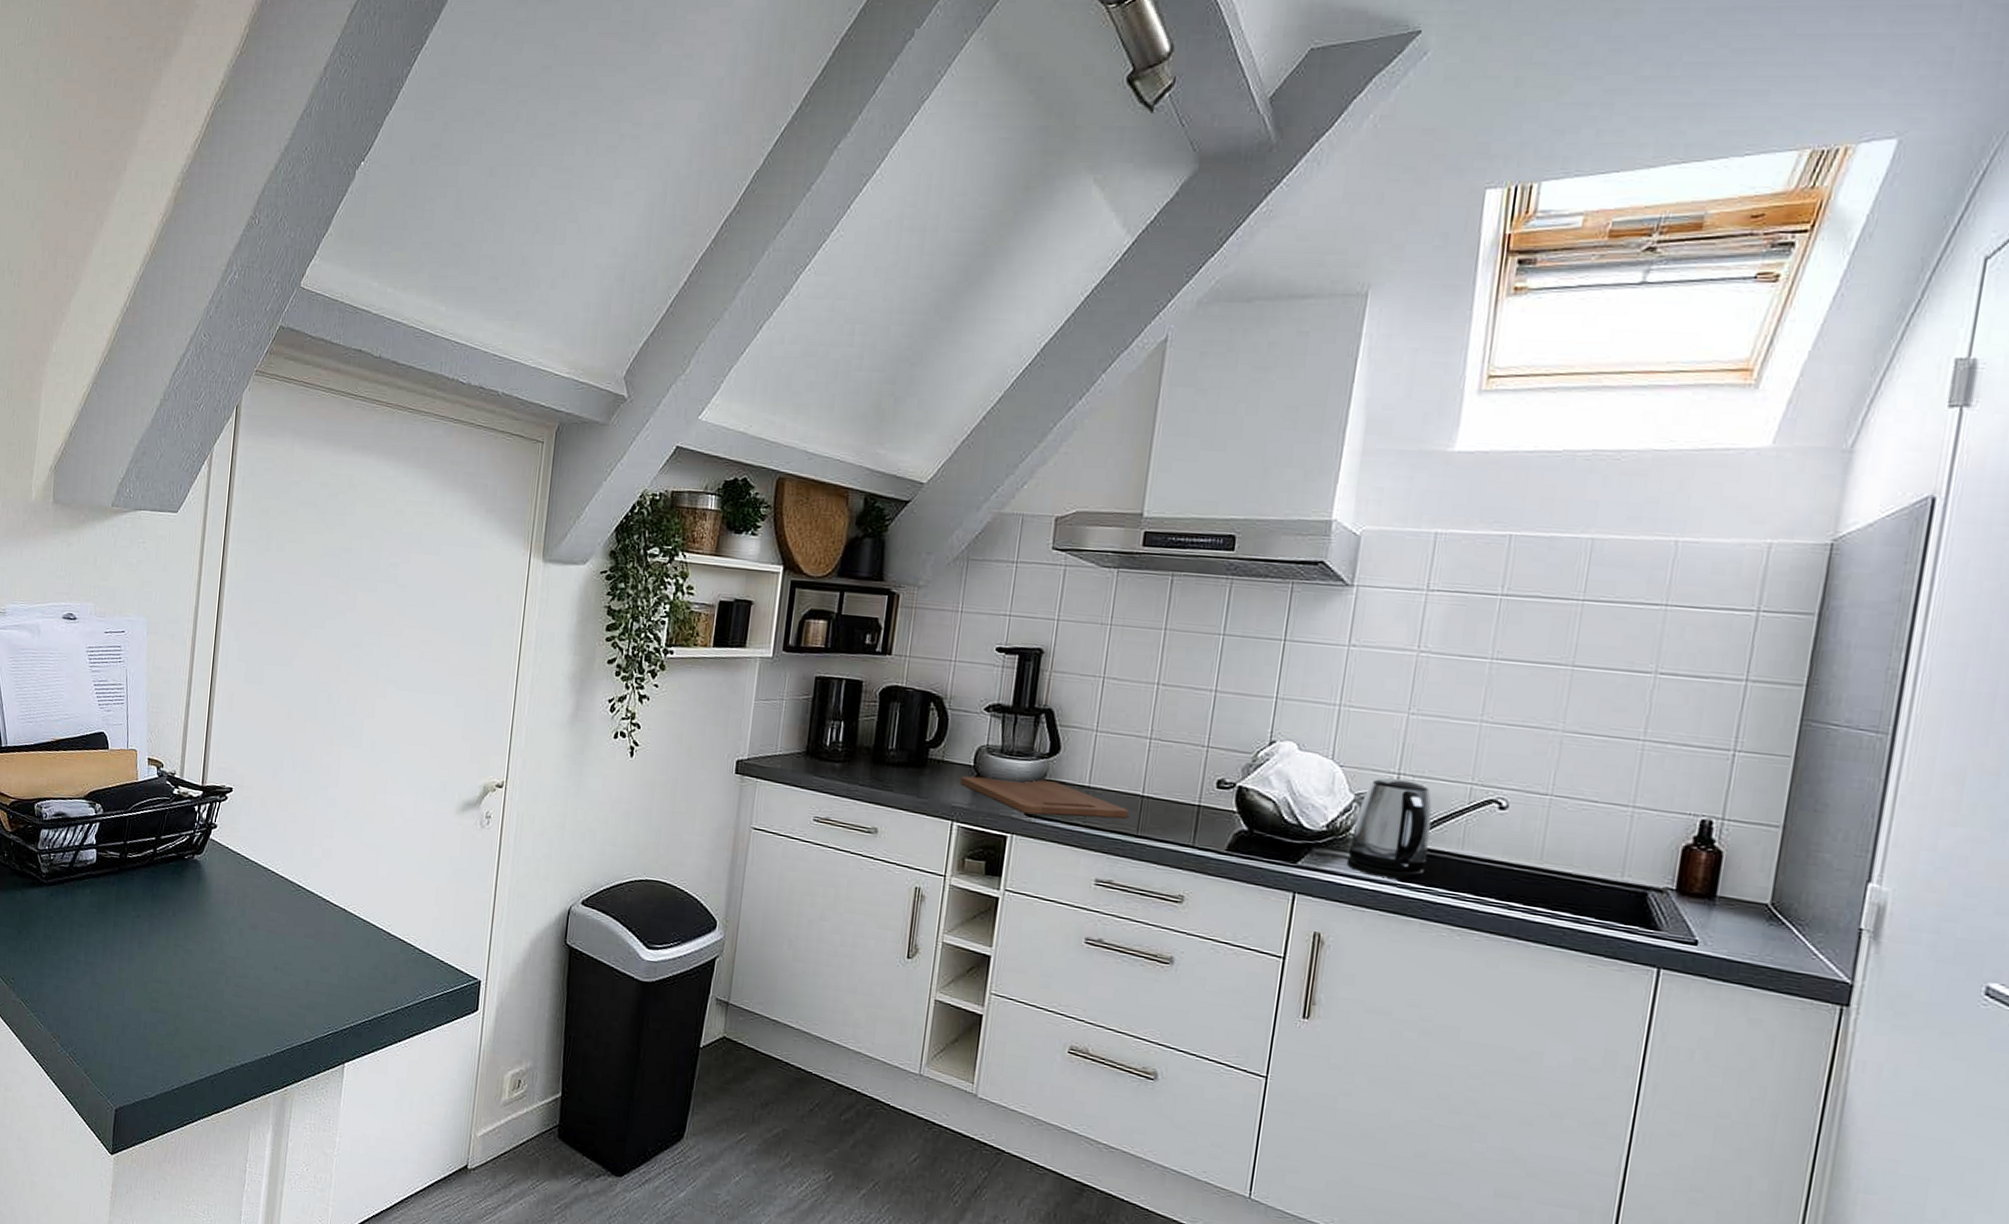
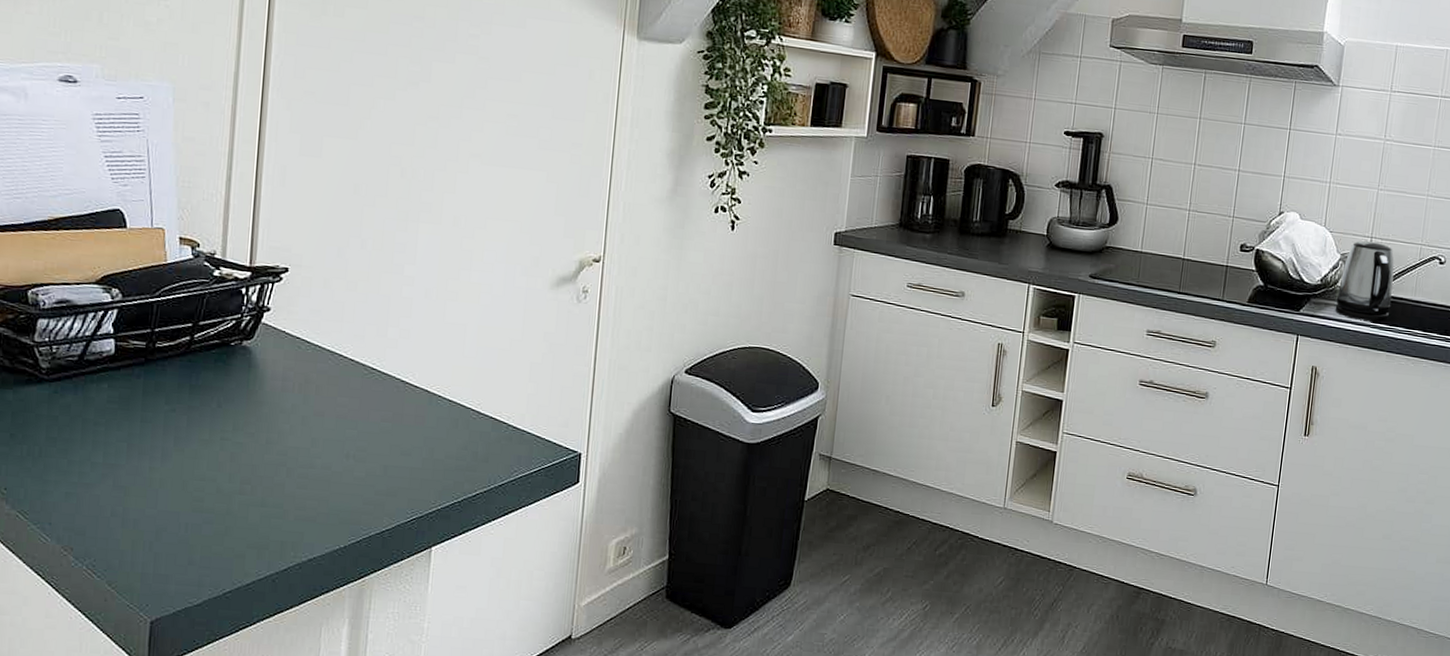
cutting board: present [960,775,1129,819] -> none [1036,244,1173,279]

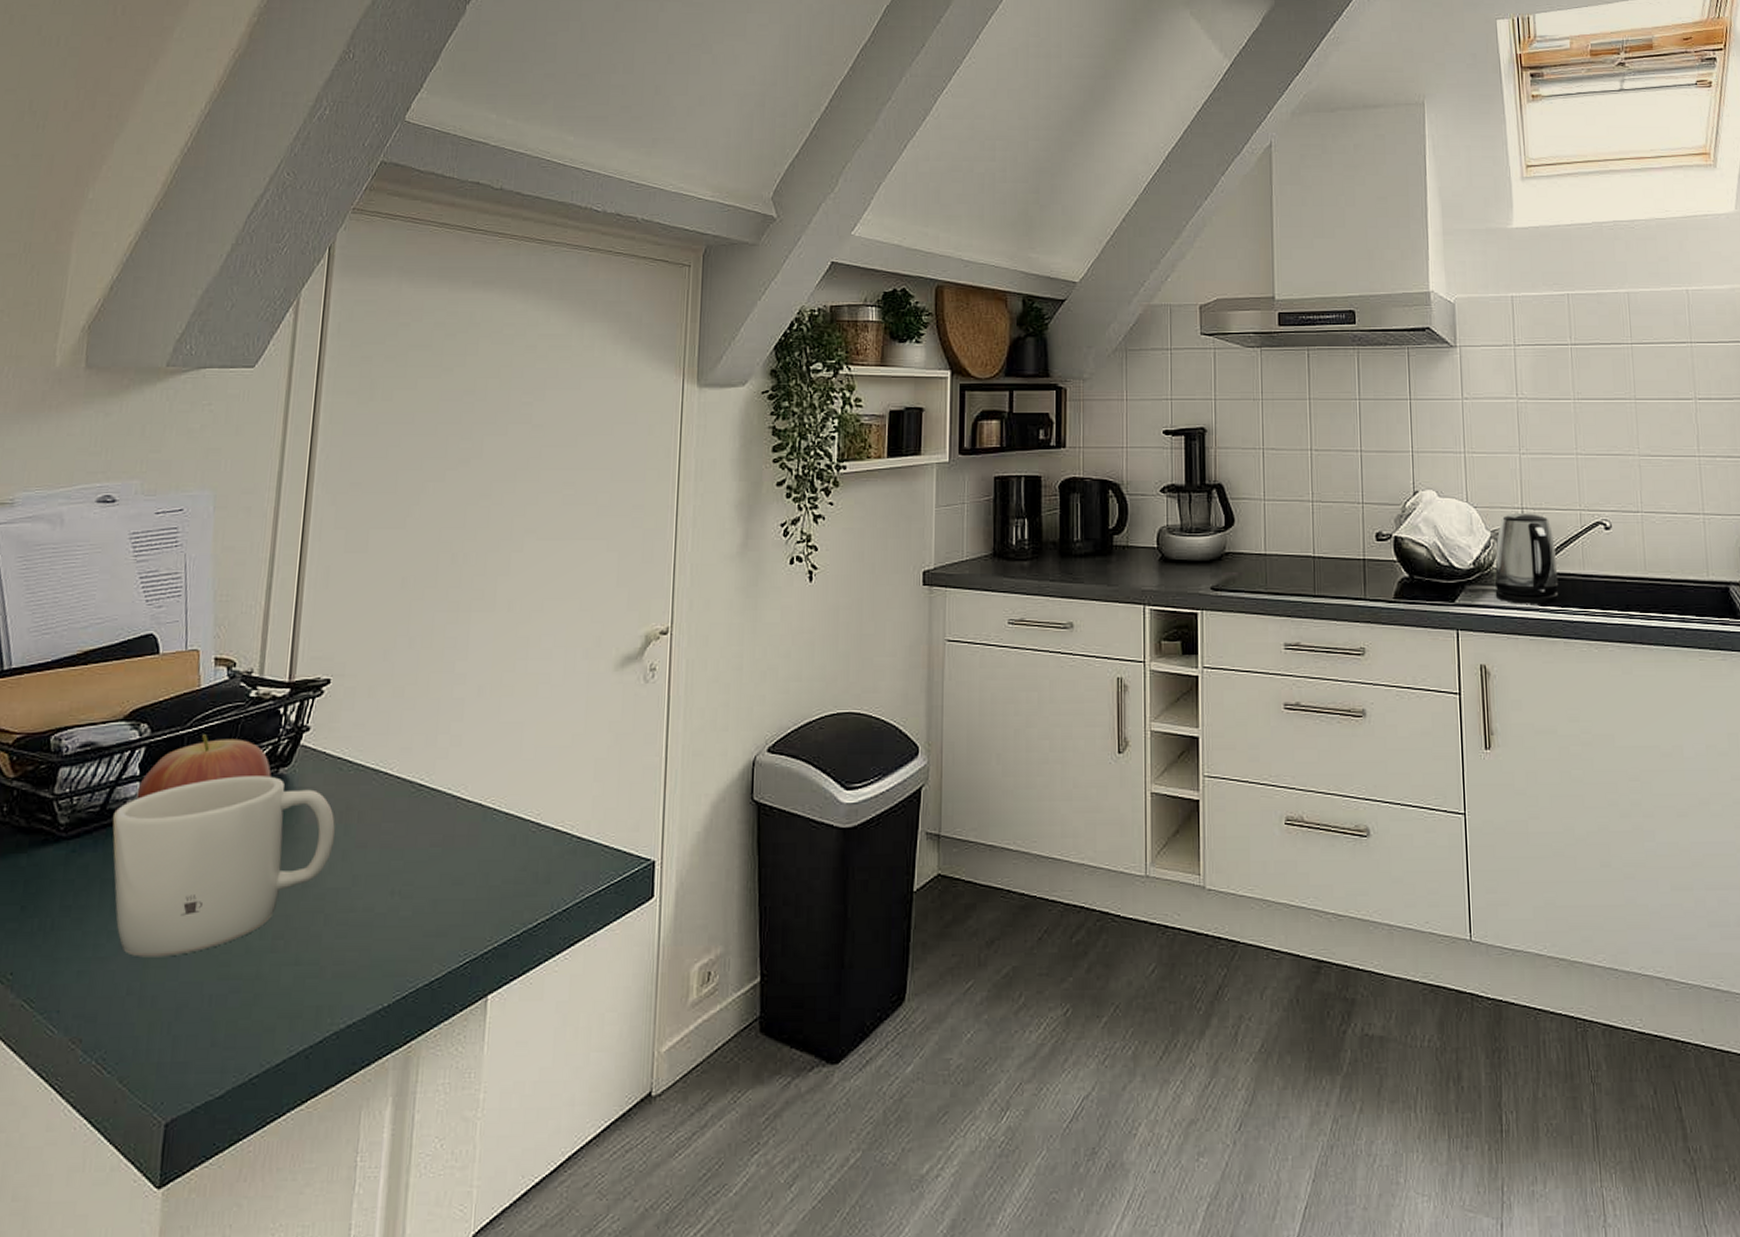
mug: none [90,343,296,489] -> present [112,776,336,958]
fruit: none [111,304,236,354] -> present [136,734,272,799]

